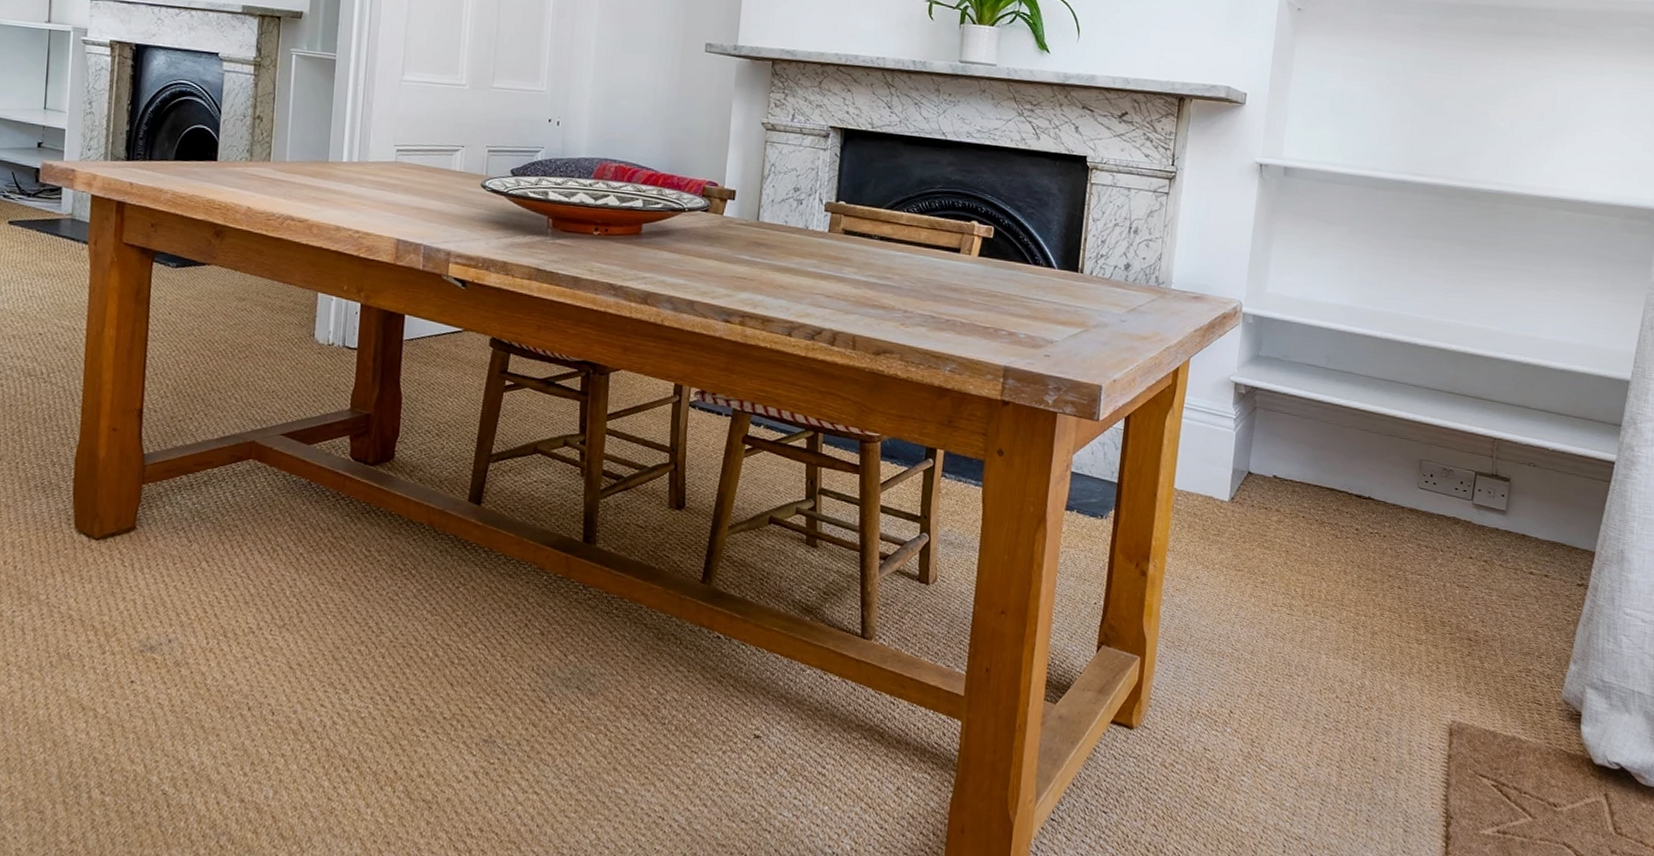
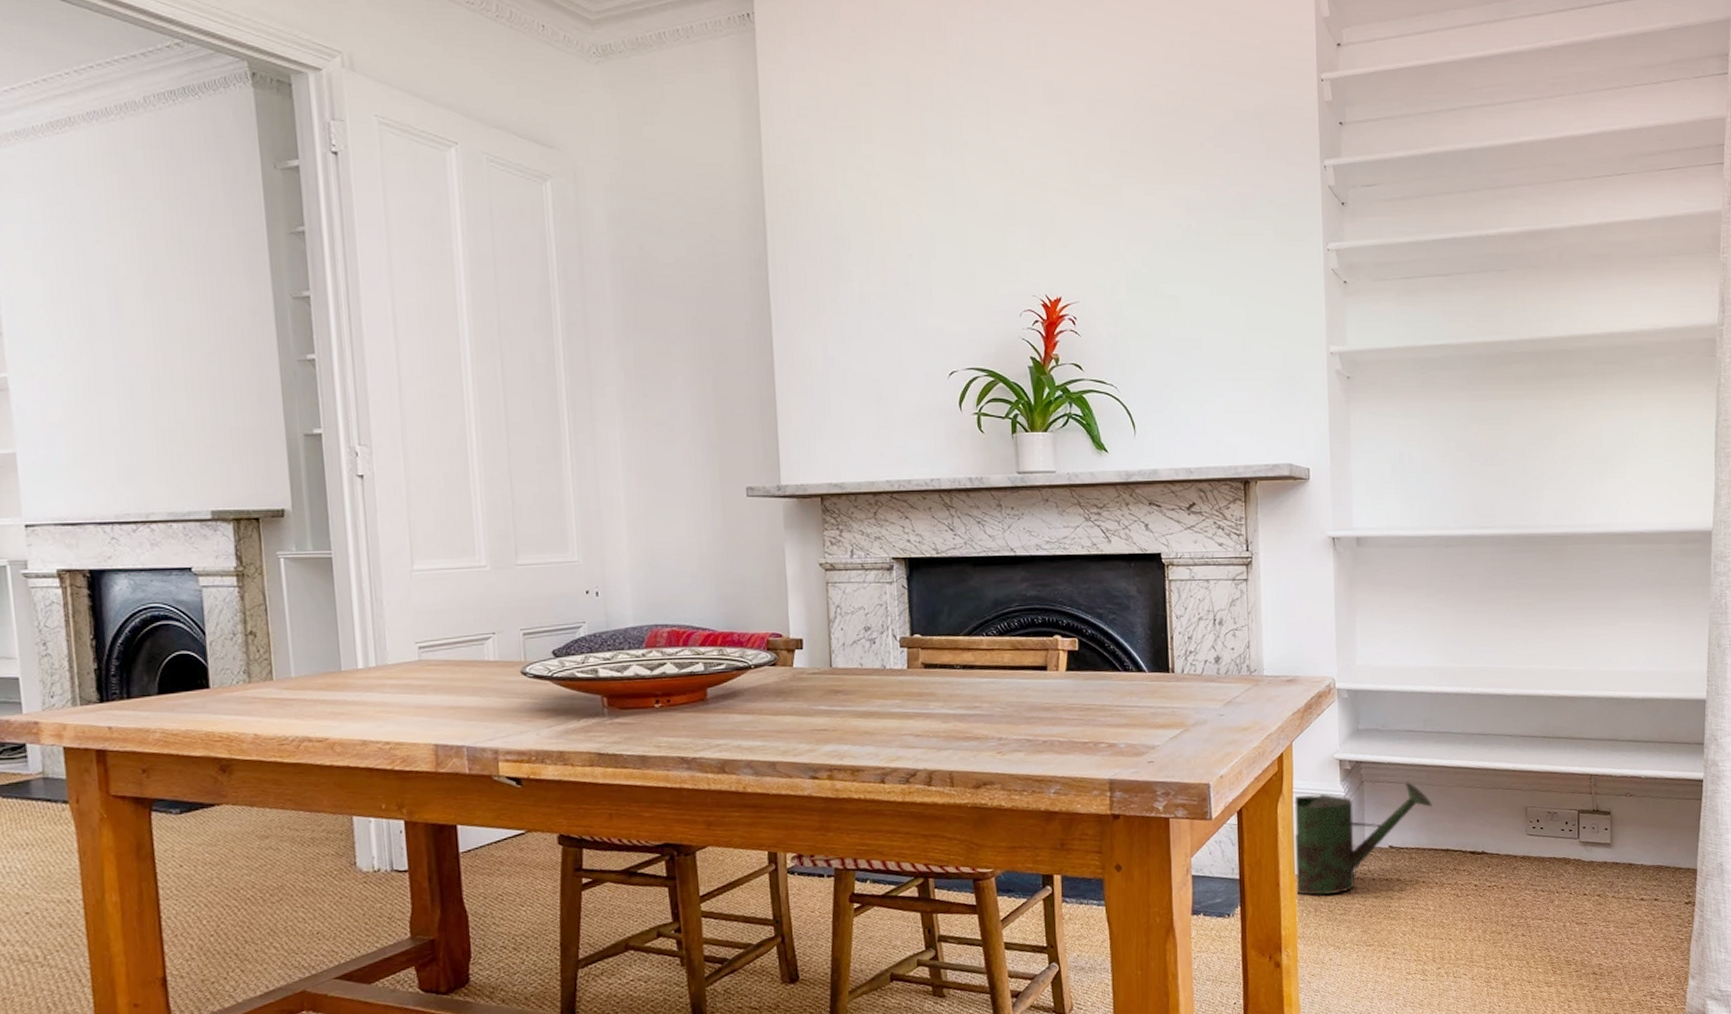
watering can: none [1173,412,1325,514] -> present [1294,782,1433,896]

